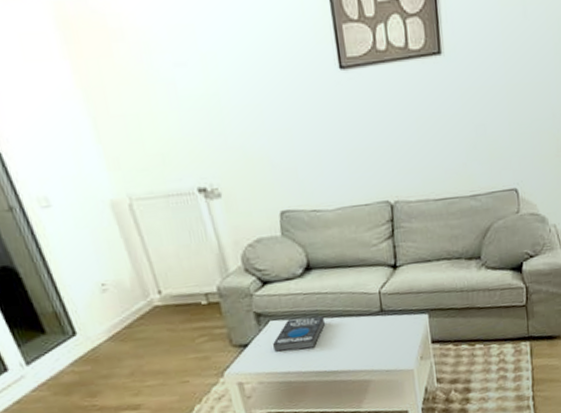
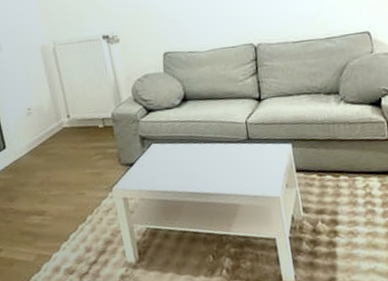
book: present [272,316,326,352] -> none [153,141,199,172]

